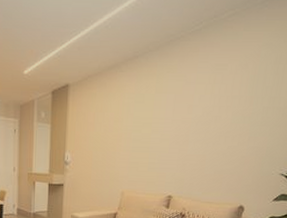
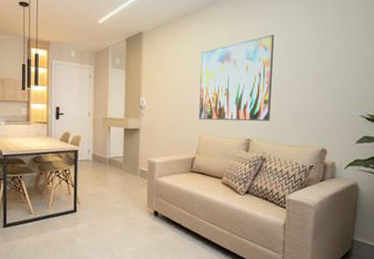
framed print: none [122,89,203,179] -> present [199,35,275,122]

